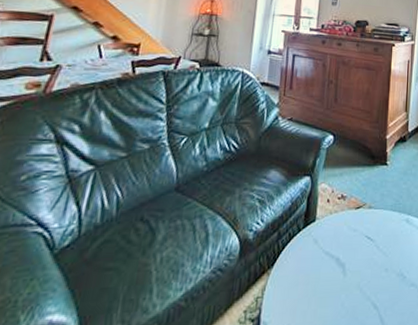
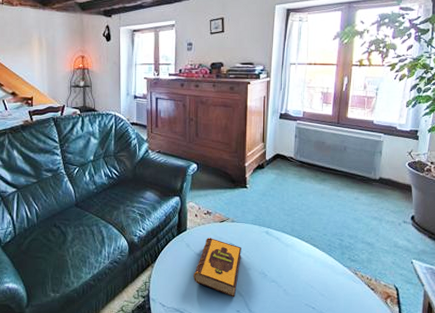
hardback book: none [319,230,378,312] -> present [194,238,241,298]

